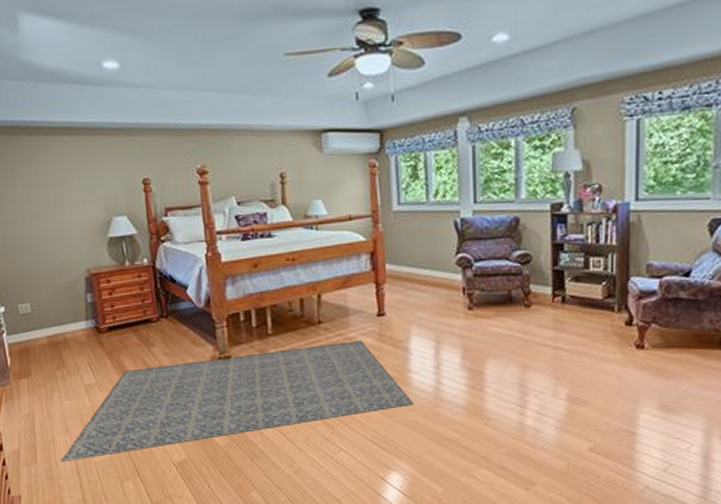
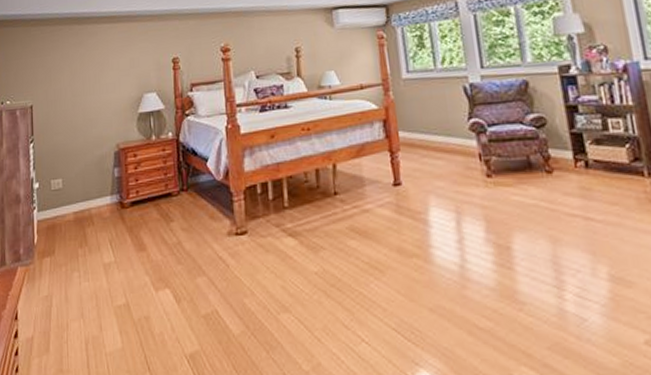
area rug: present [60,341,413,463] -> none [72,213,438,353]

